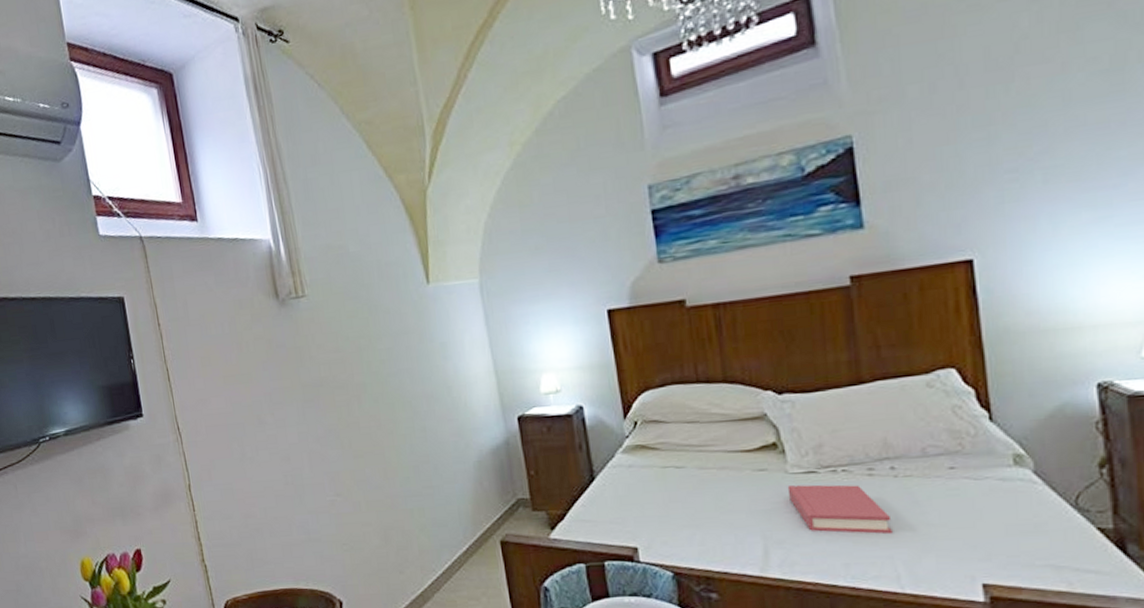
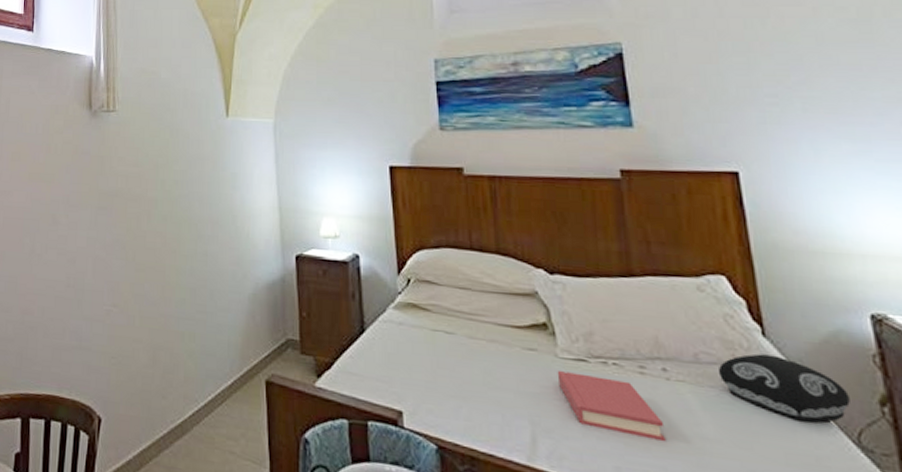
cushion: none [944,437,1070,495] -> present [717,353,850,423]

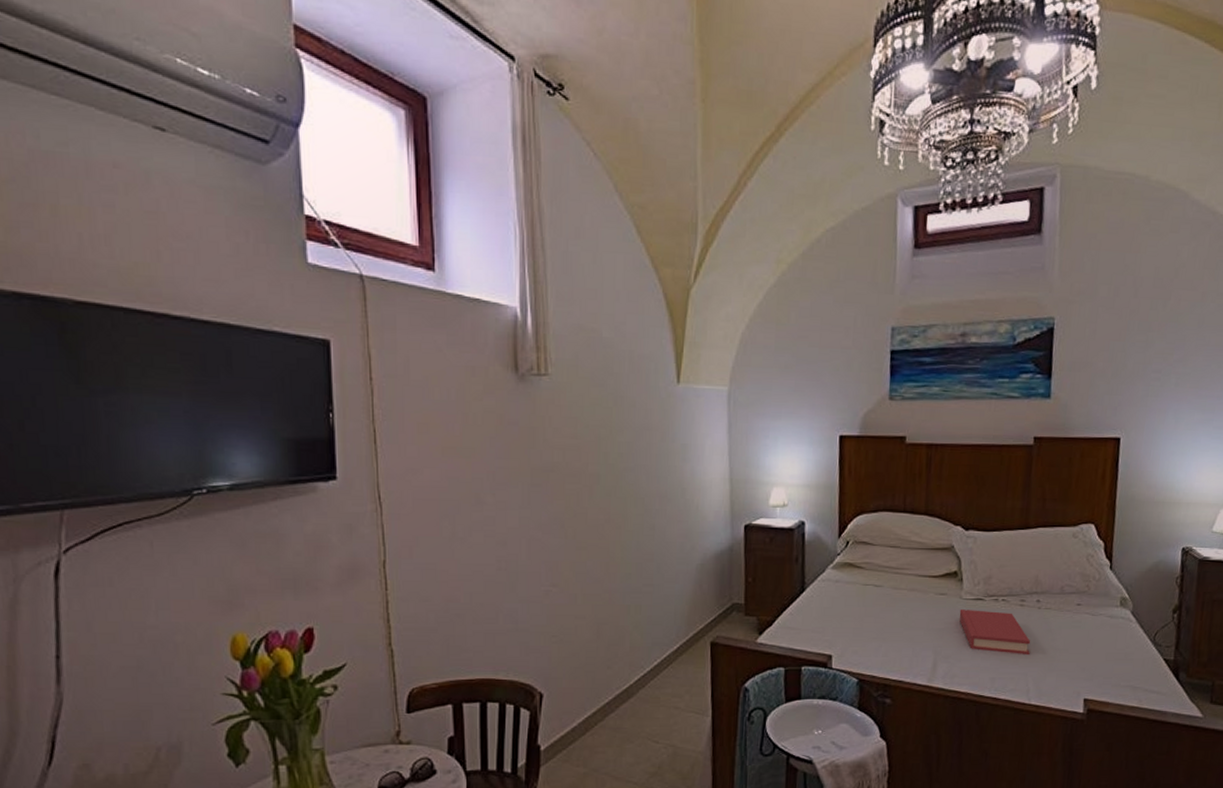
cushion: present [717,353,850,423] -> none [1074,583,1156,630]

